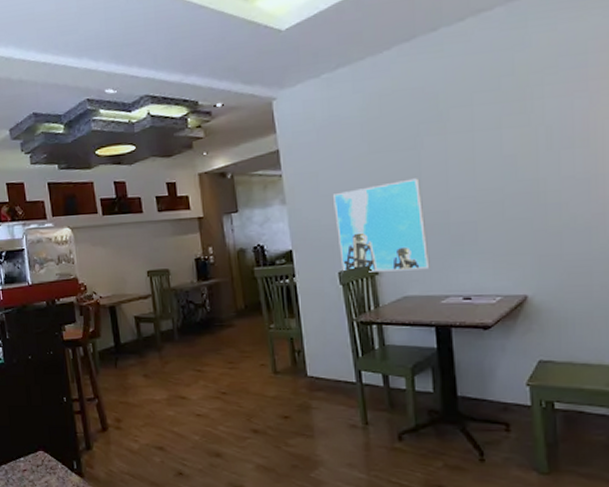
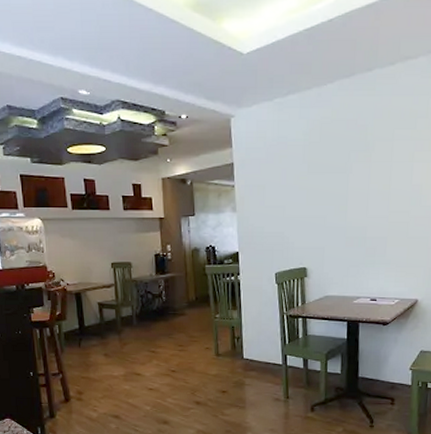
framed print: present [333,178,430,272] -> none [276,198,348,275]

